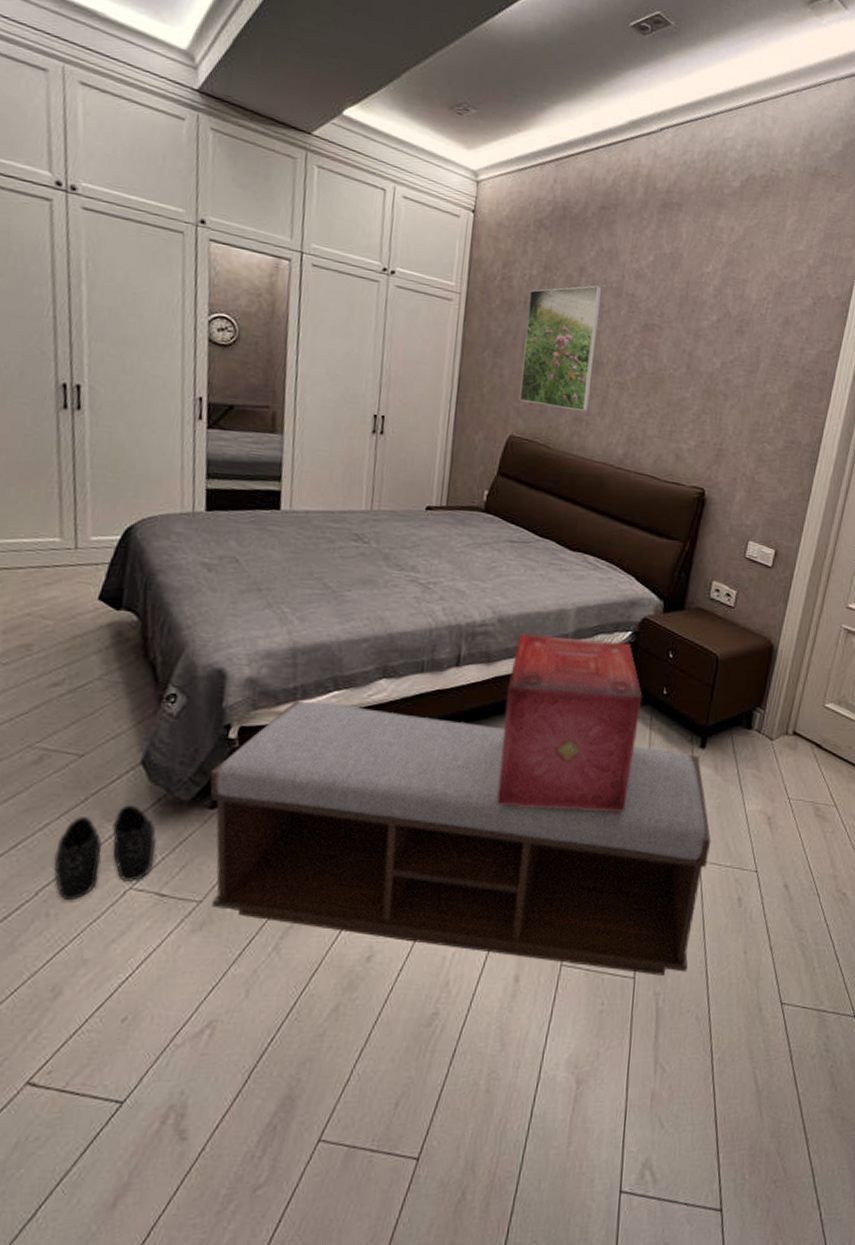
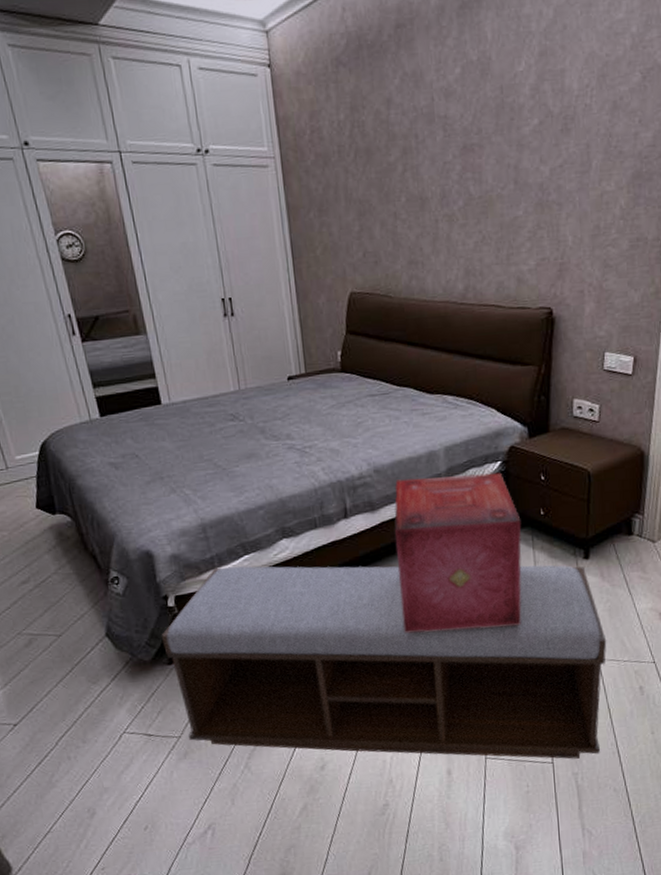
boots: present [54,805,157,901] -> none [61,669,136,747]
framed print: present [519,285,603,412] -> none [340,115,421,256]

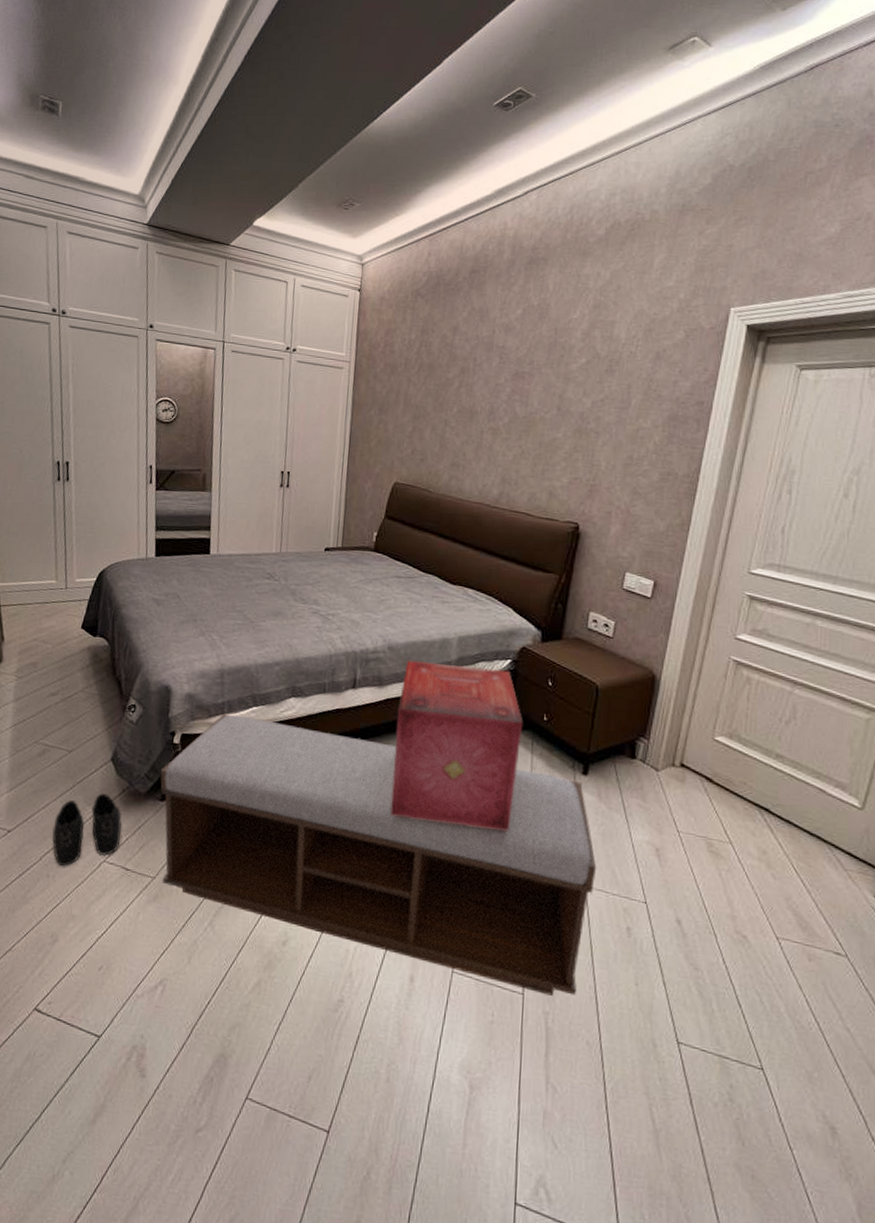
boots: none [61,669,136,747] -> present [52,793,123,867]

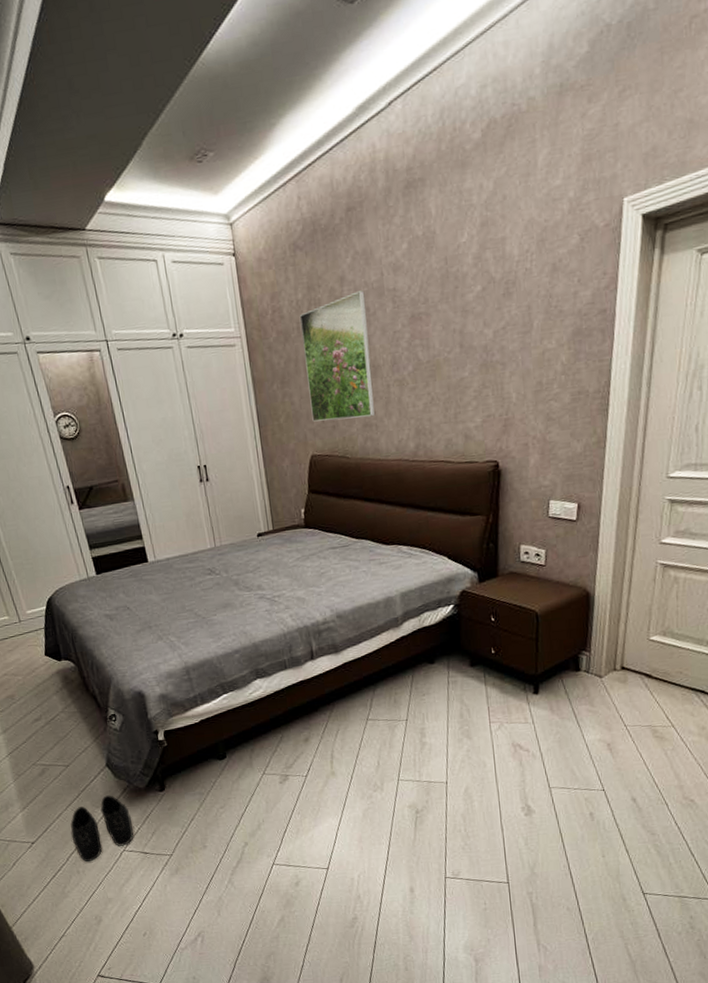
bench: present [160,713,597,996] -> none [153,700,558,880]
decorative box: present [390,660,523,832] -> none [355,615,476,764]
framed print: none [402,342,475,458] -> present [299,290,375,422]

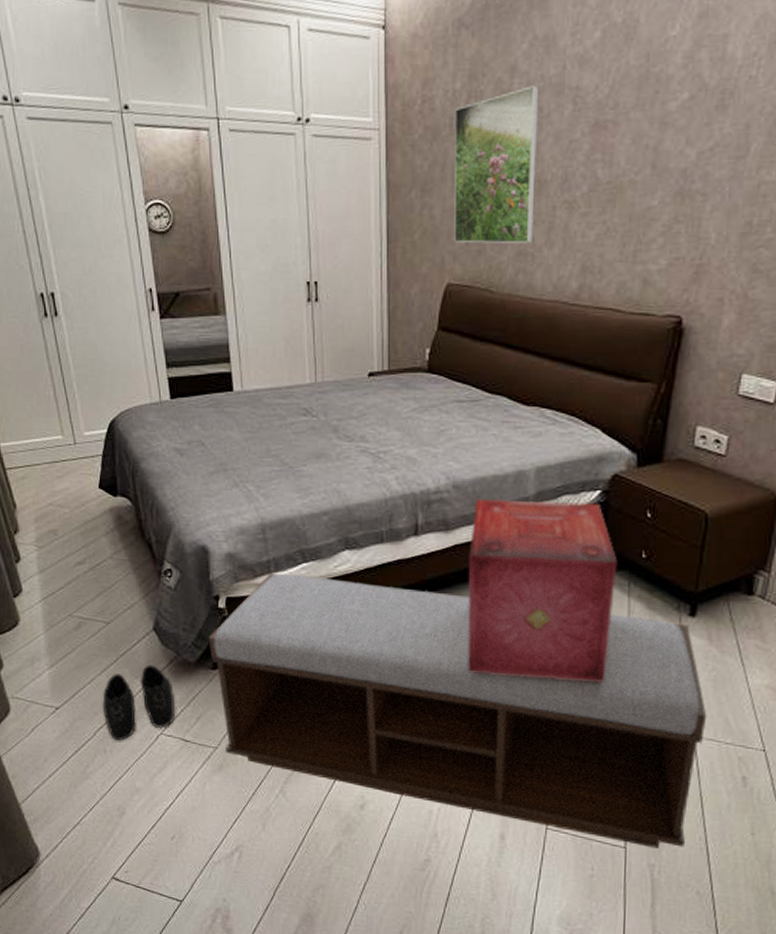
bench: none [153,700,558,880] -> present [208,572,707,848]
decorative box: none [355,615,476,764] -> present [468,499,618,683]

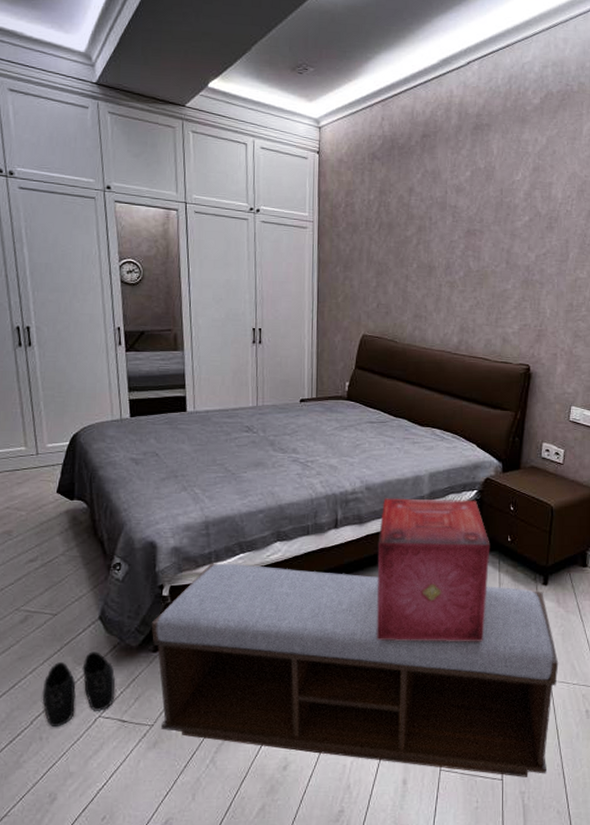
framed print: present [454,85,540,244] -> none [368,202,429,310]

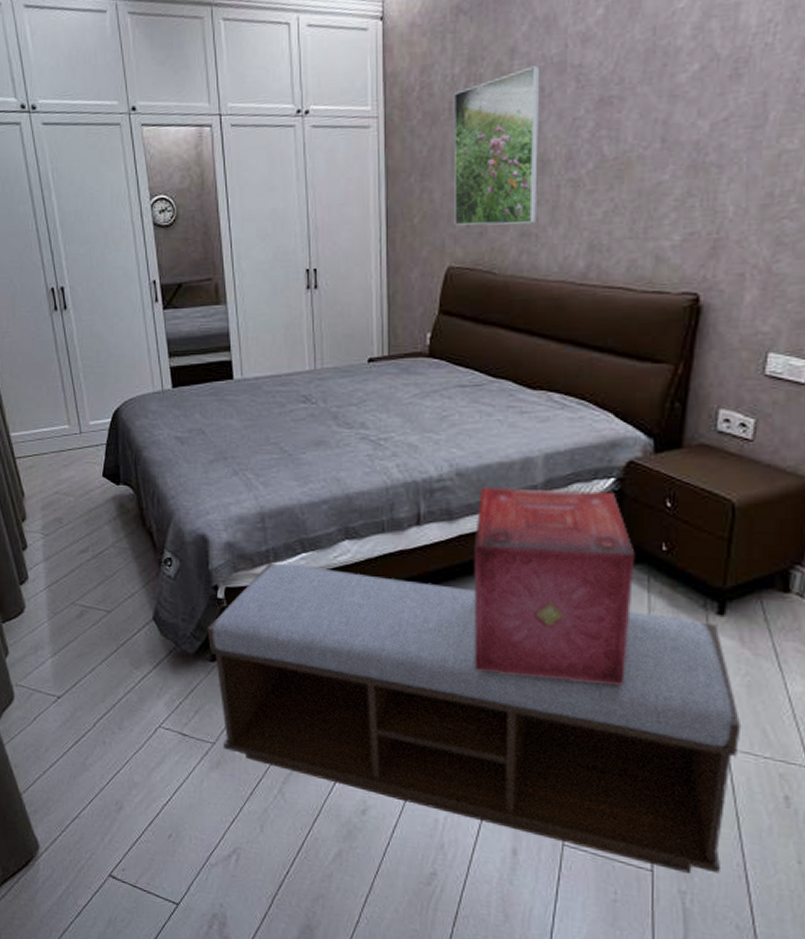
boots: present [42,651,116,728] -> none [102,655,174,733]
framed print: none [368,202,429,310] -> present [453,65,541,226]

